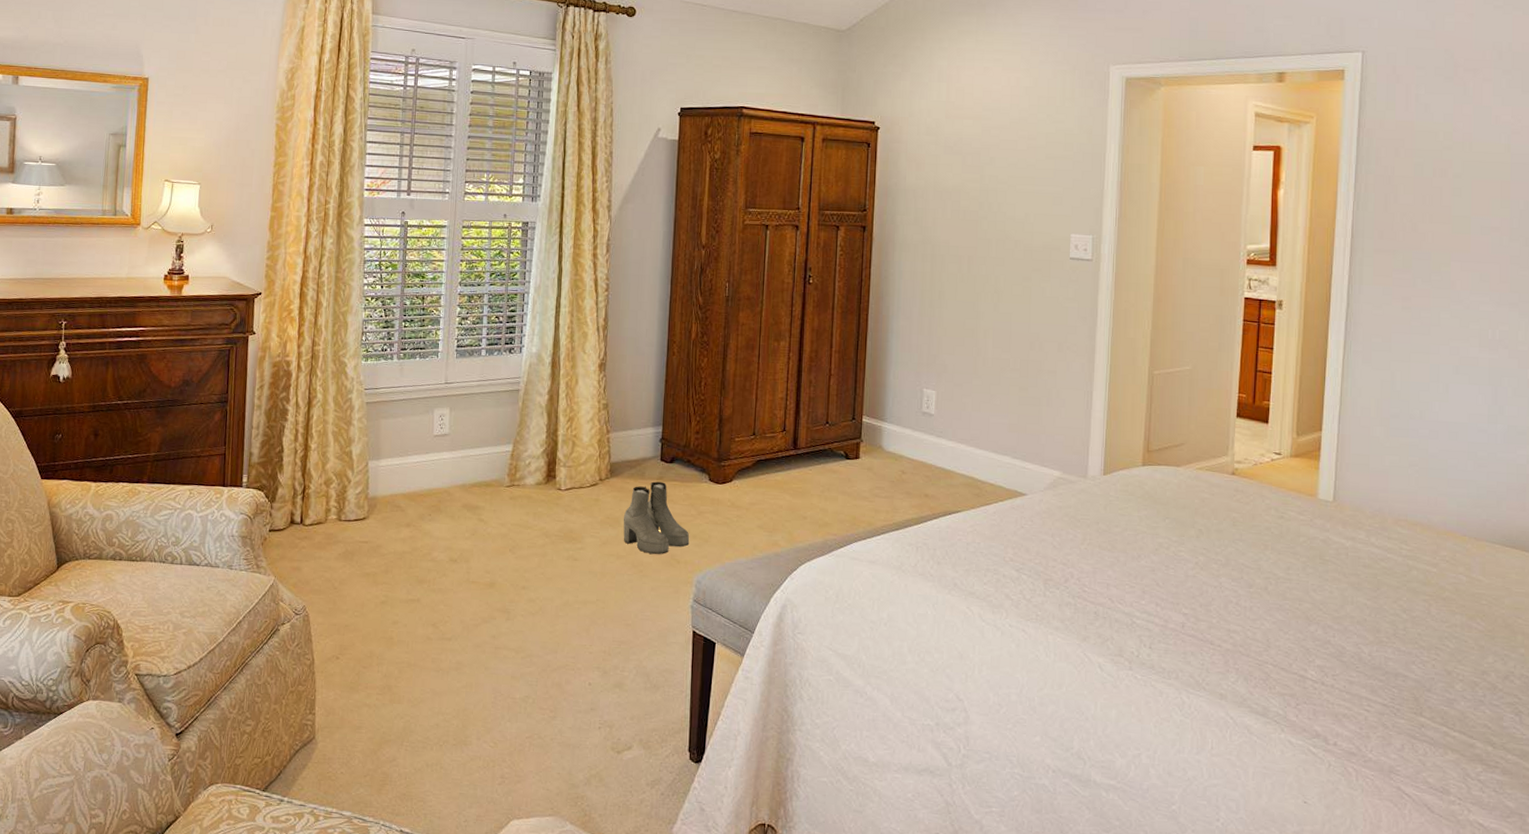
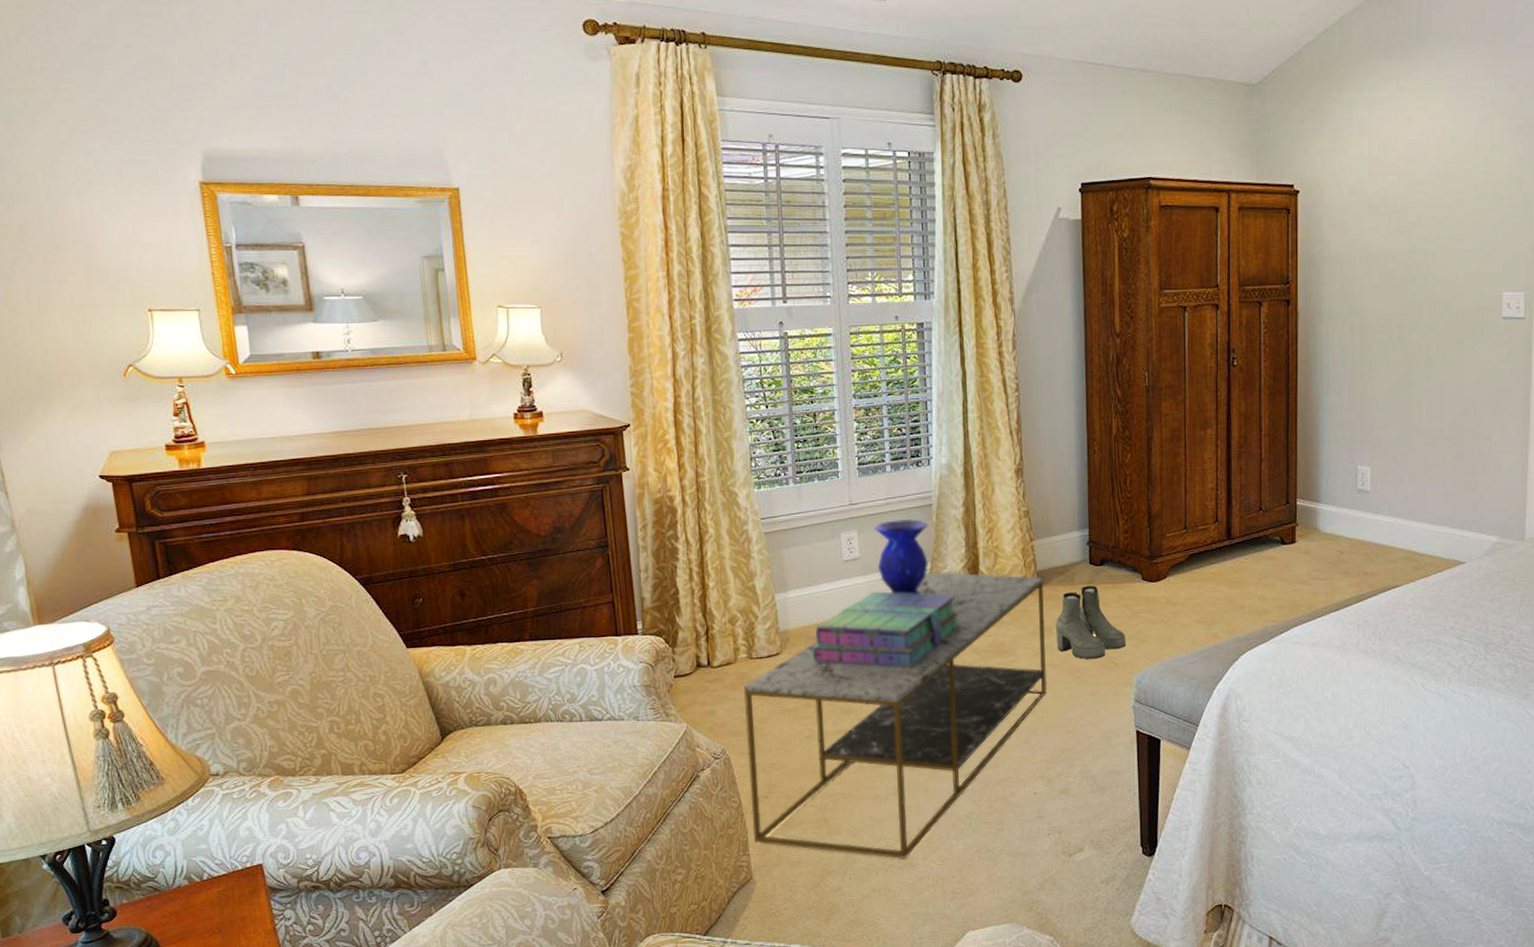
coffee table: none [321,454,616,737] -> present [743,572,1048,859]
stack of books: none [395,467,536,544] -> present [812,591,961,667]
vase: none [464,401,515,475] -> present [874,518,929,595]

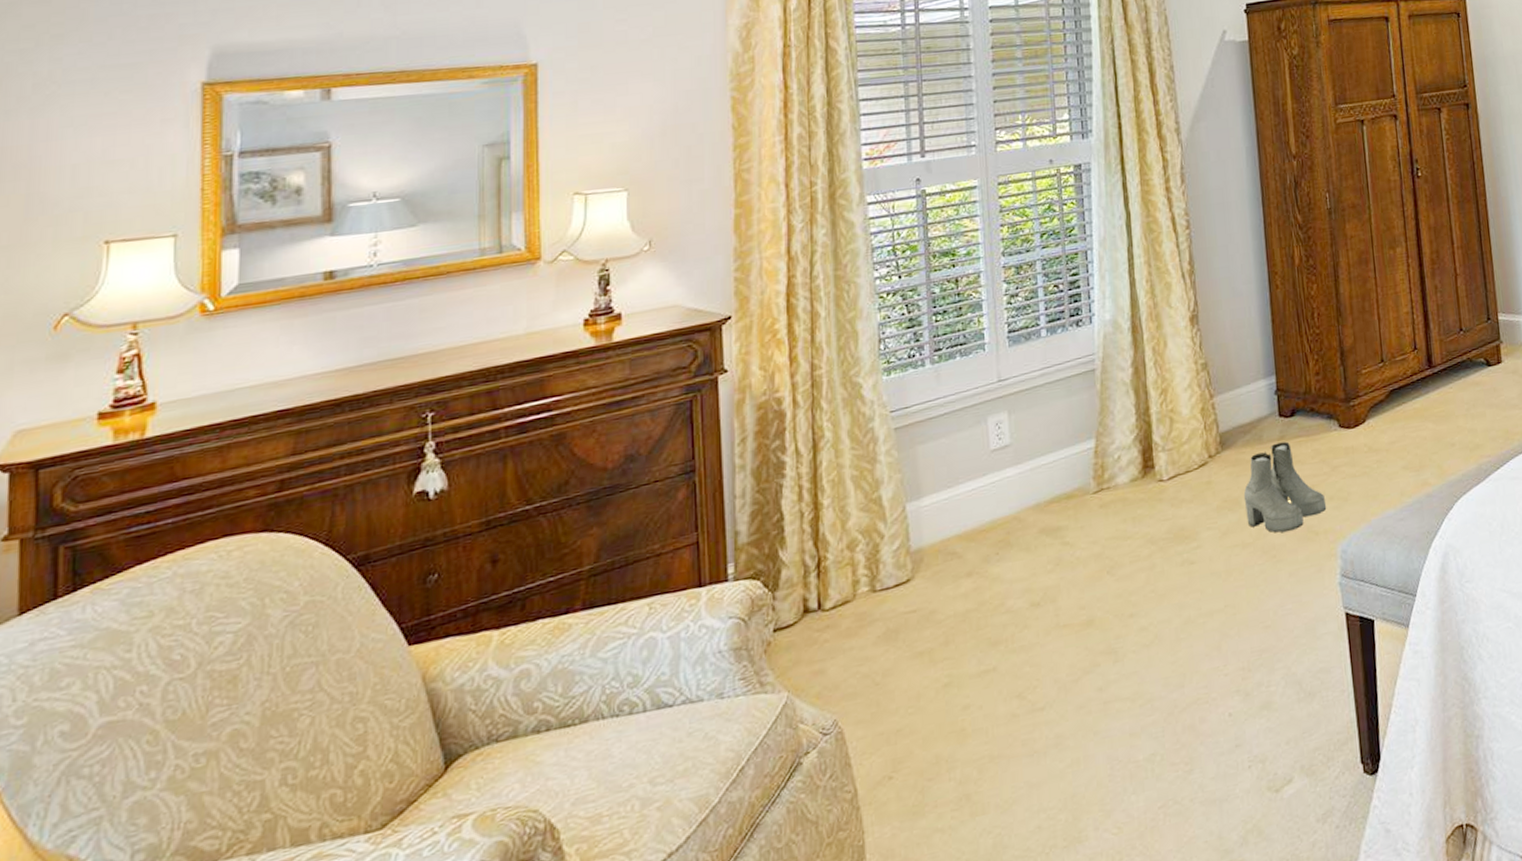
coffee table: present [743,572,1048,859] -> none [863,439,1239,846]
stack of books: present [812,591,961,667] -> none [951,474,1133,584]
vase: present [874,518,929,595] -> none [1028,388,1093,483]

